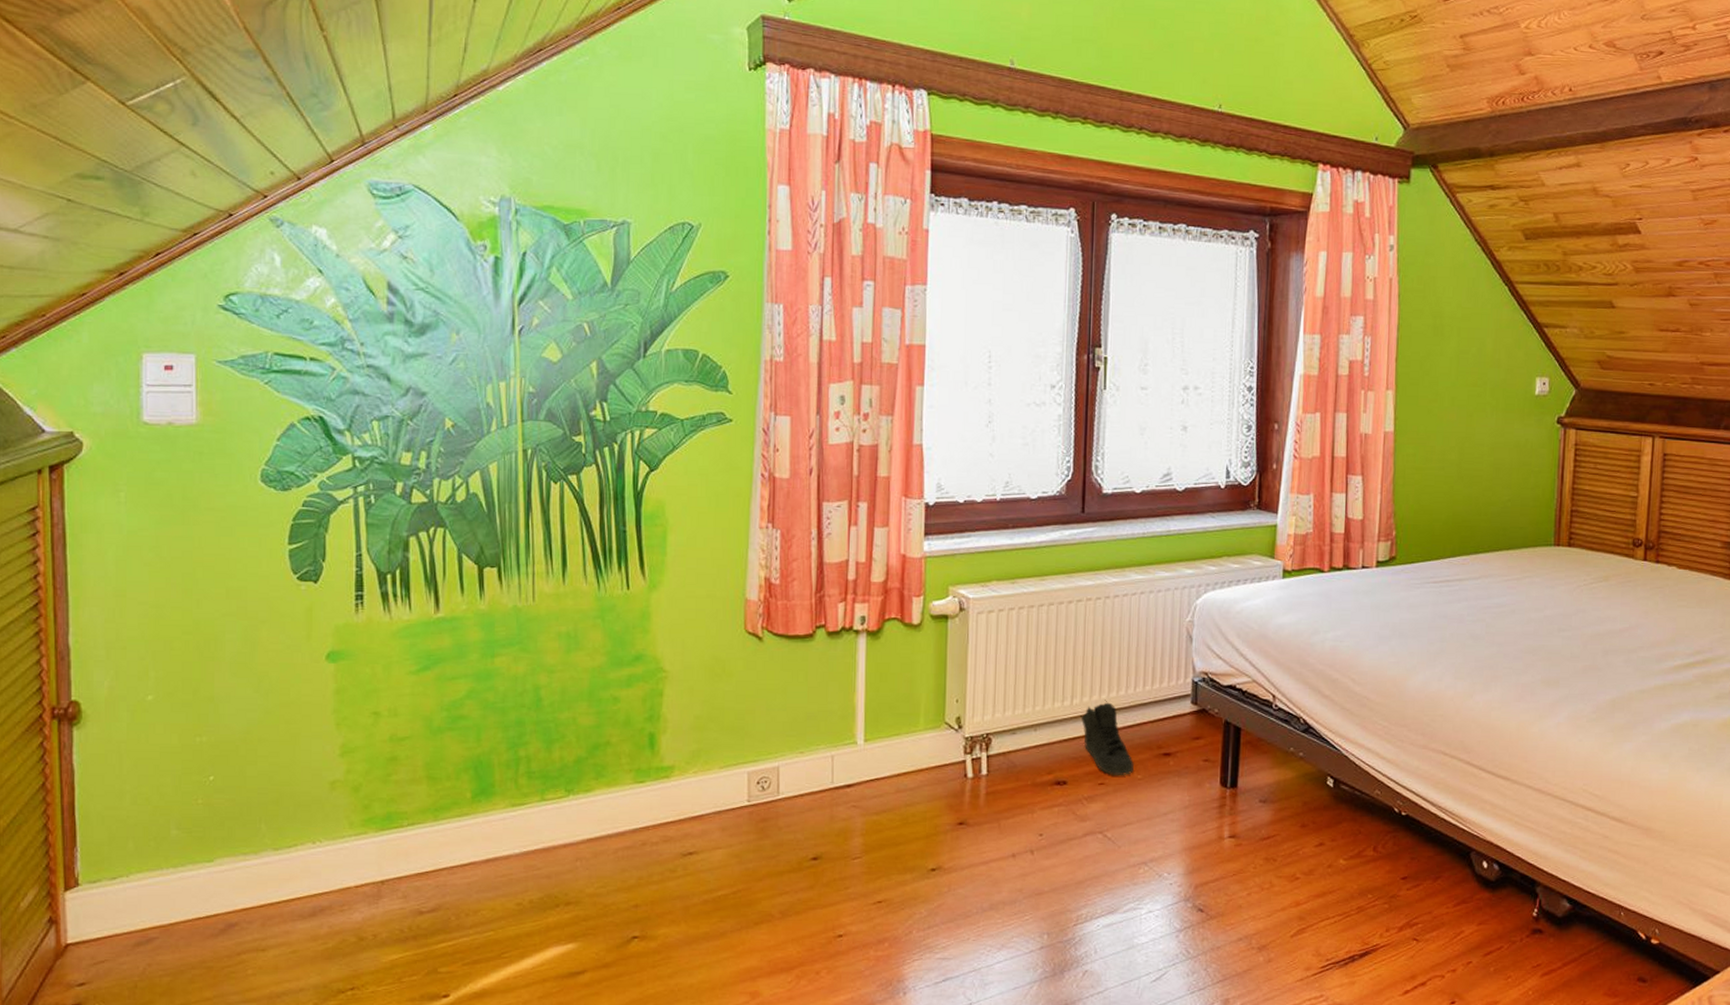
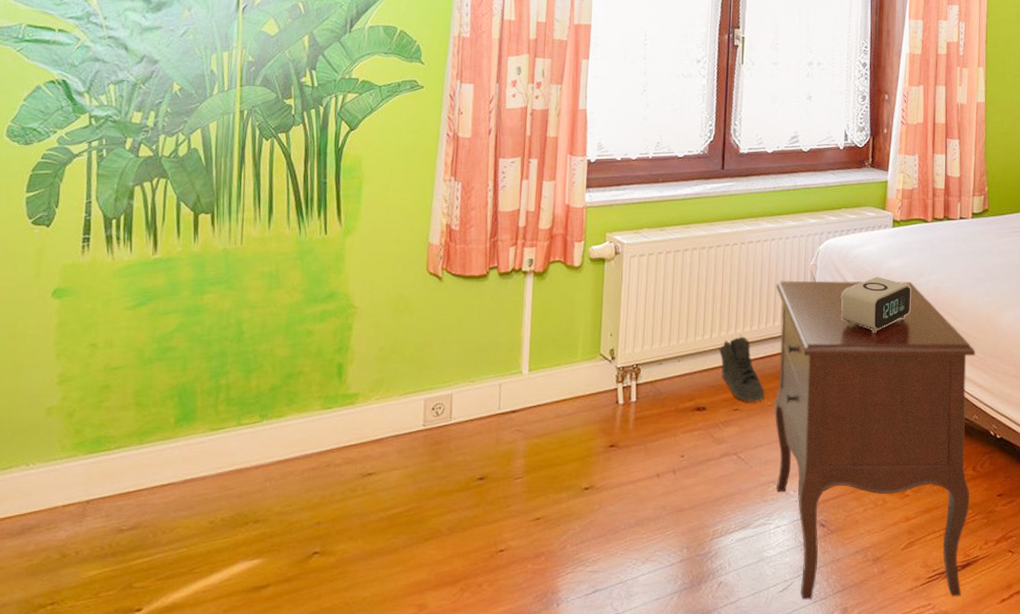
nightstand: none [1144,639,1379,990] -> present [774,280,976,600]
alarm clock: none [1222,634,1303,700] -> present [841,276,910,334]

